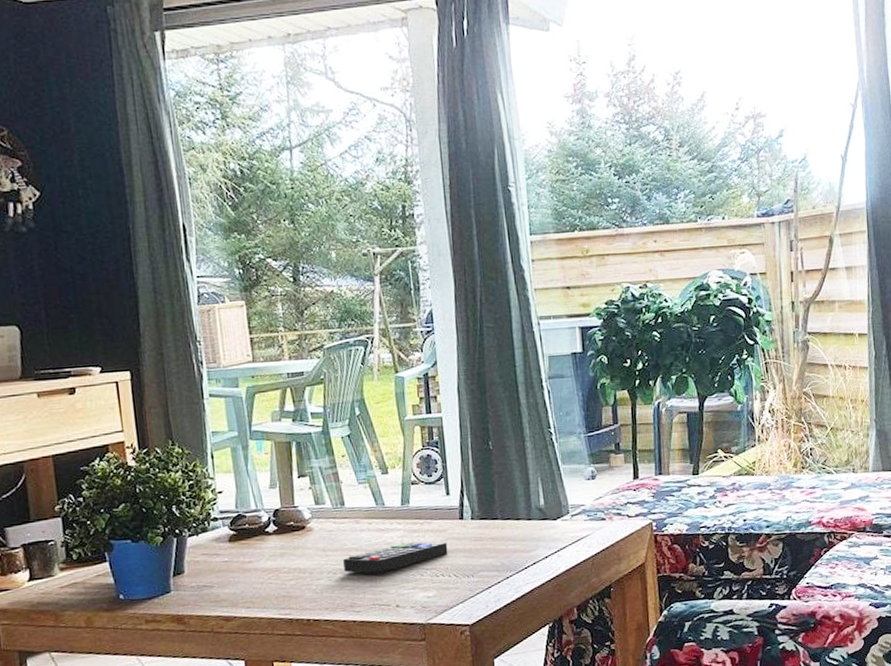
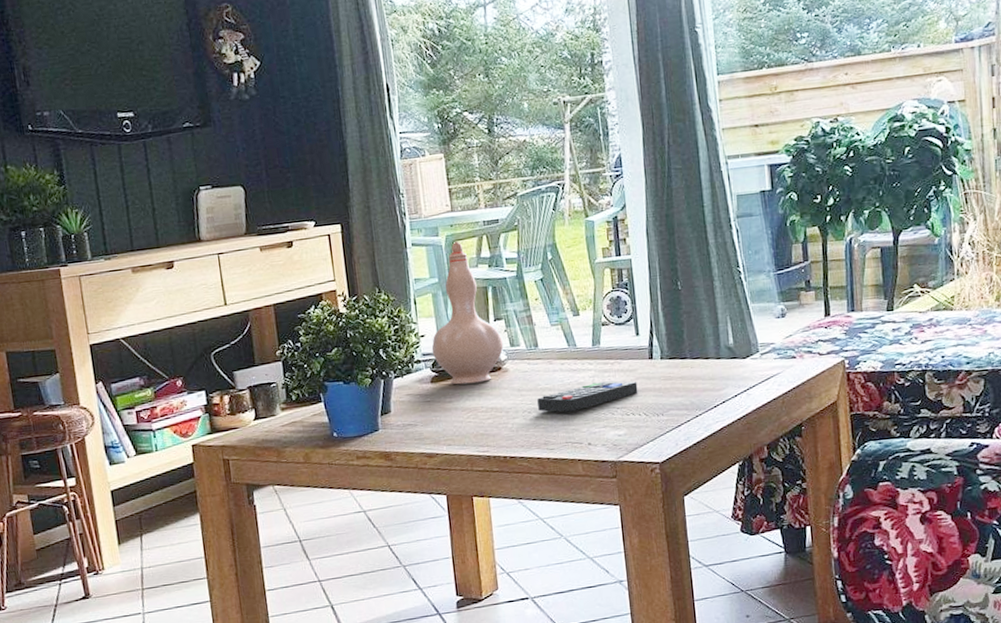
vase: none [230,393,308,544] -> present [431,241,504,385]

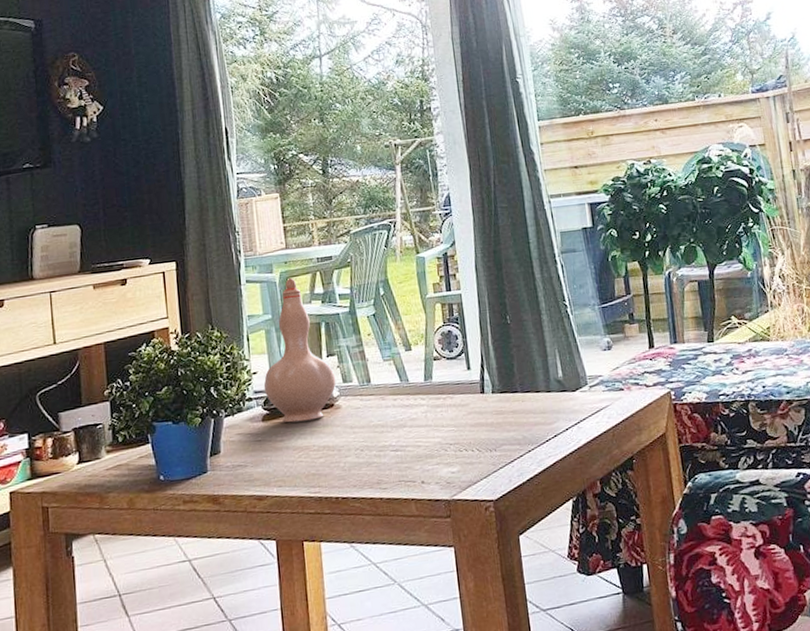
remote control: present [537,380,638,413] -> none [370,415,471,450]

